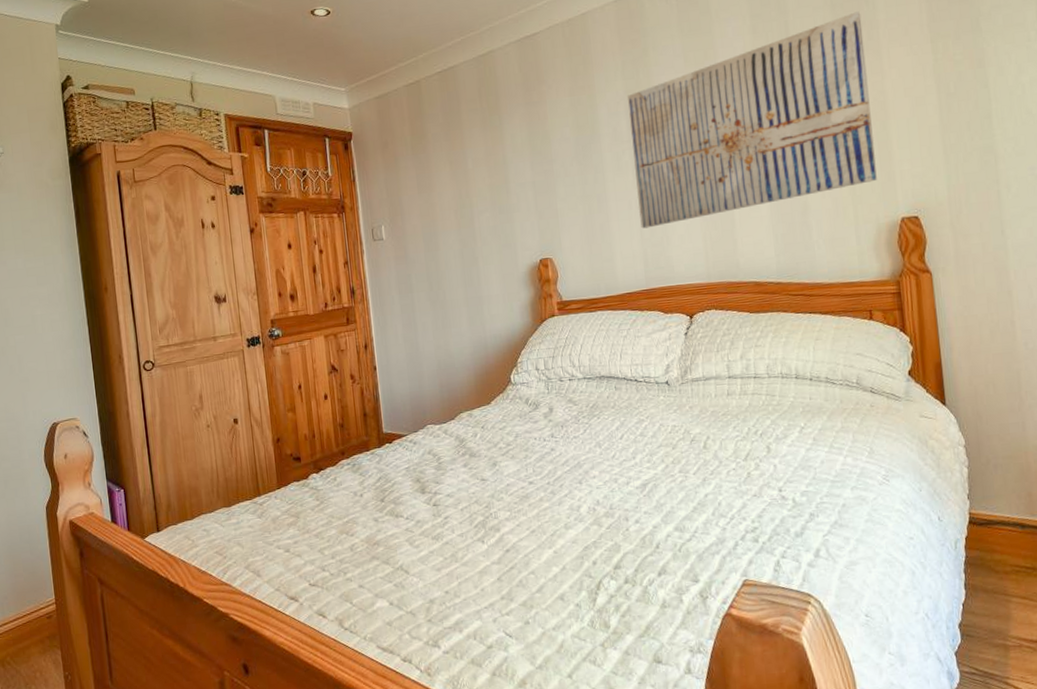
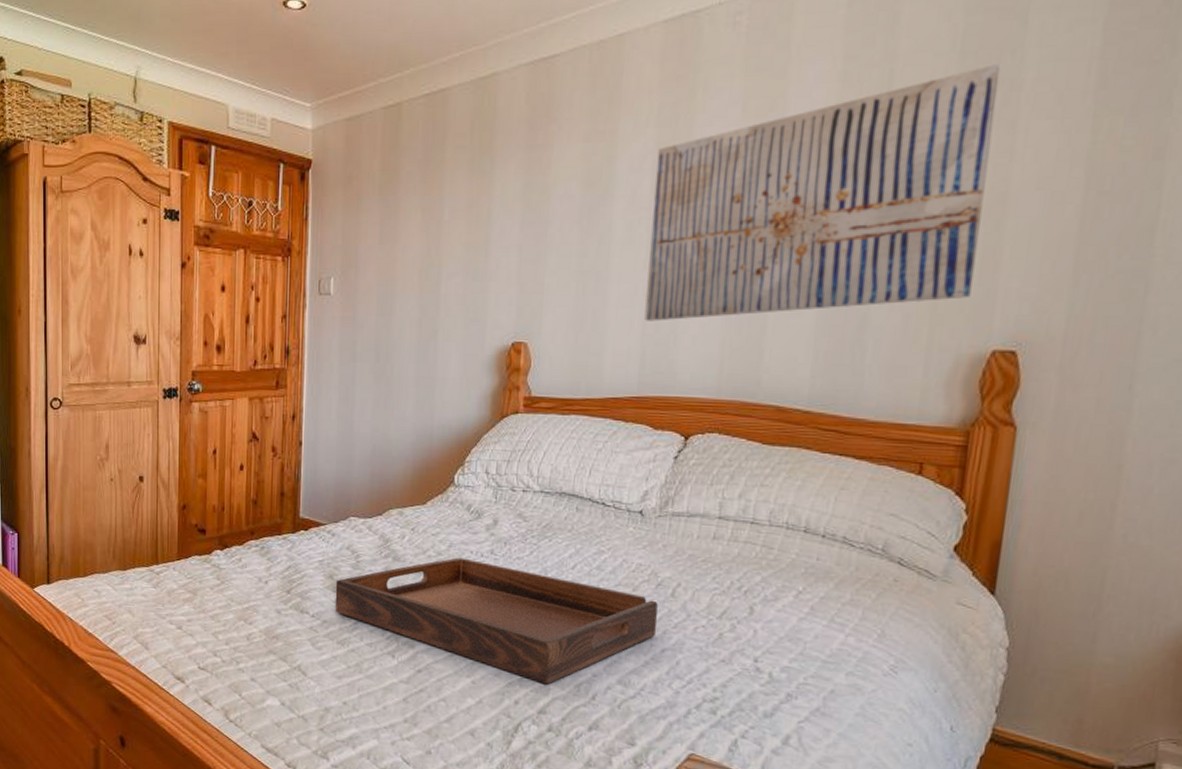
serving tray: none [423,444,698,543] -> present [335,557,658,685]

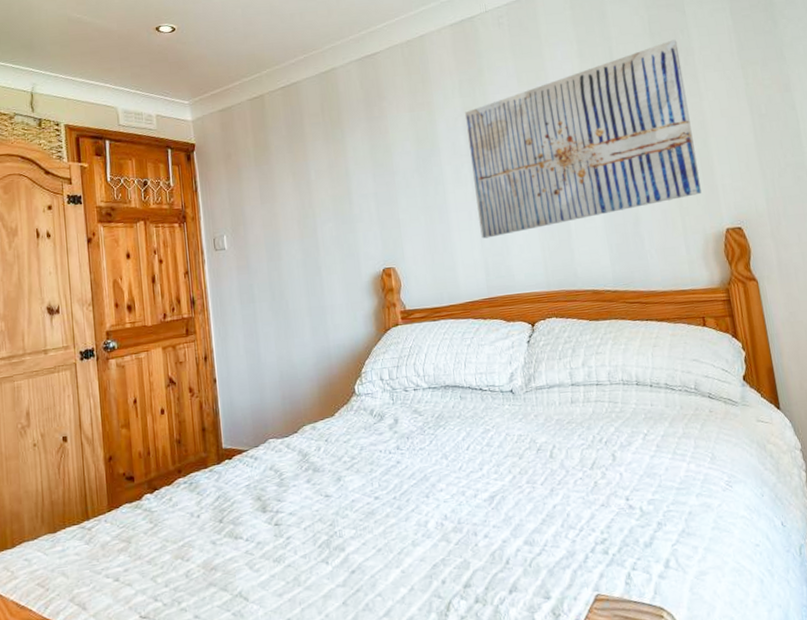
serving tray: present [335,557,658,685] -> none [264,457,545,559]

